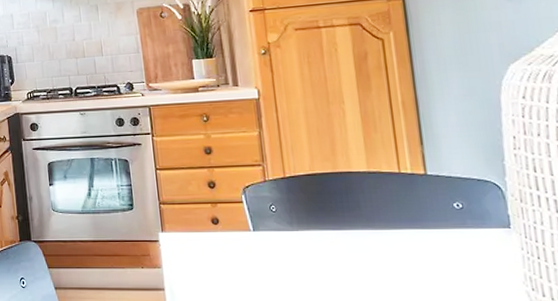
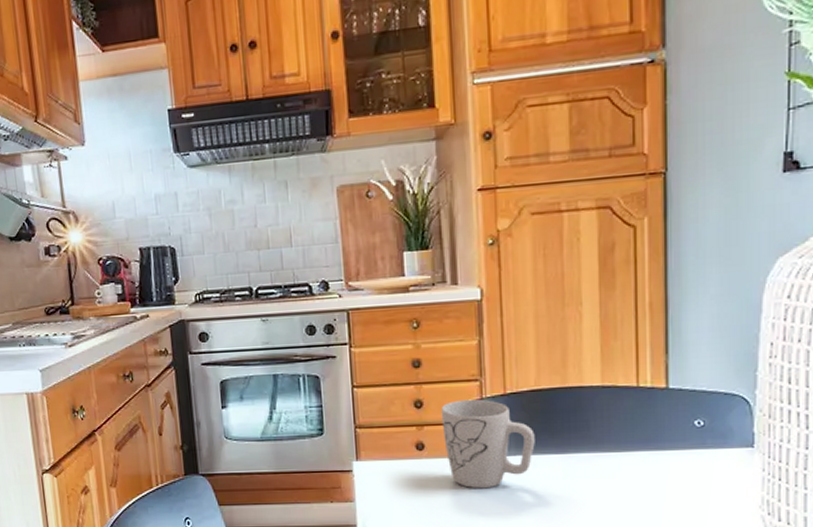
mug: none [231,181,314,260] -> present [441,399,535,489]

